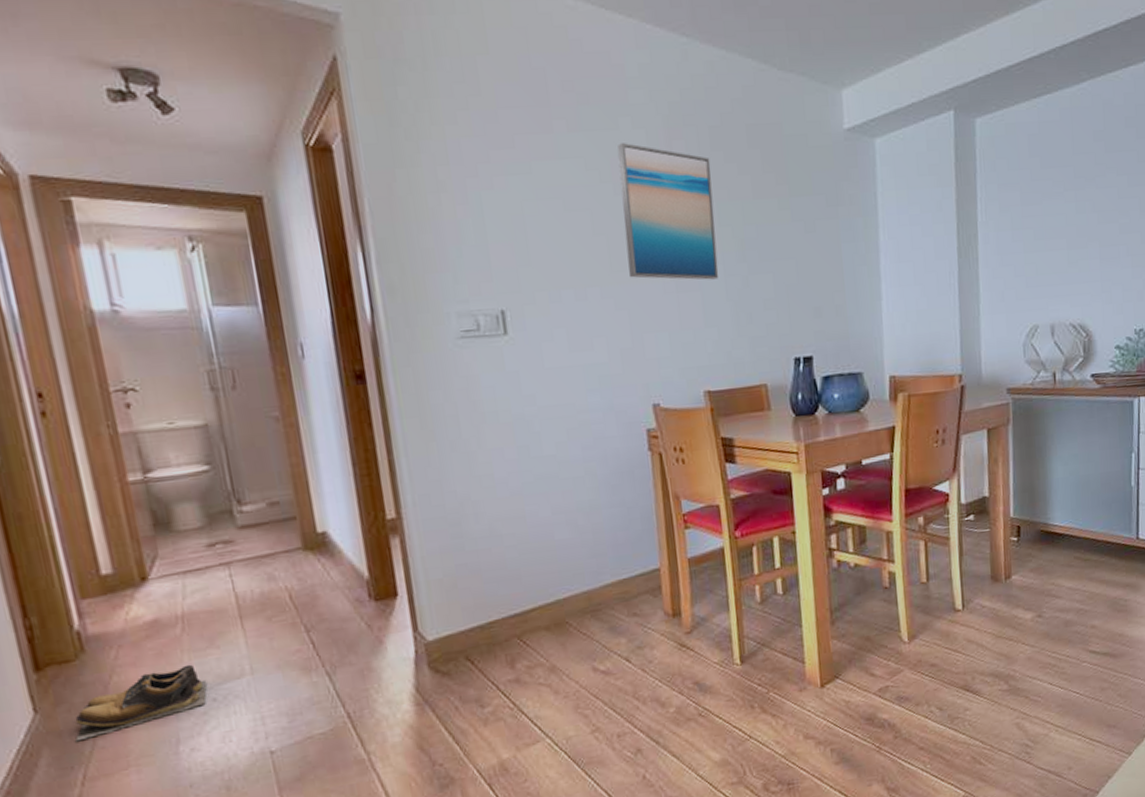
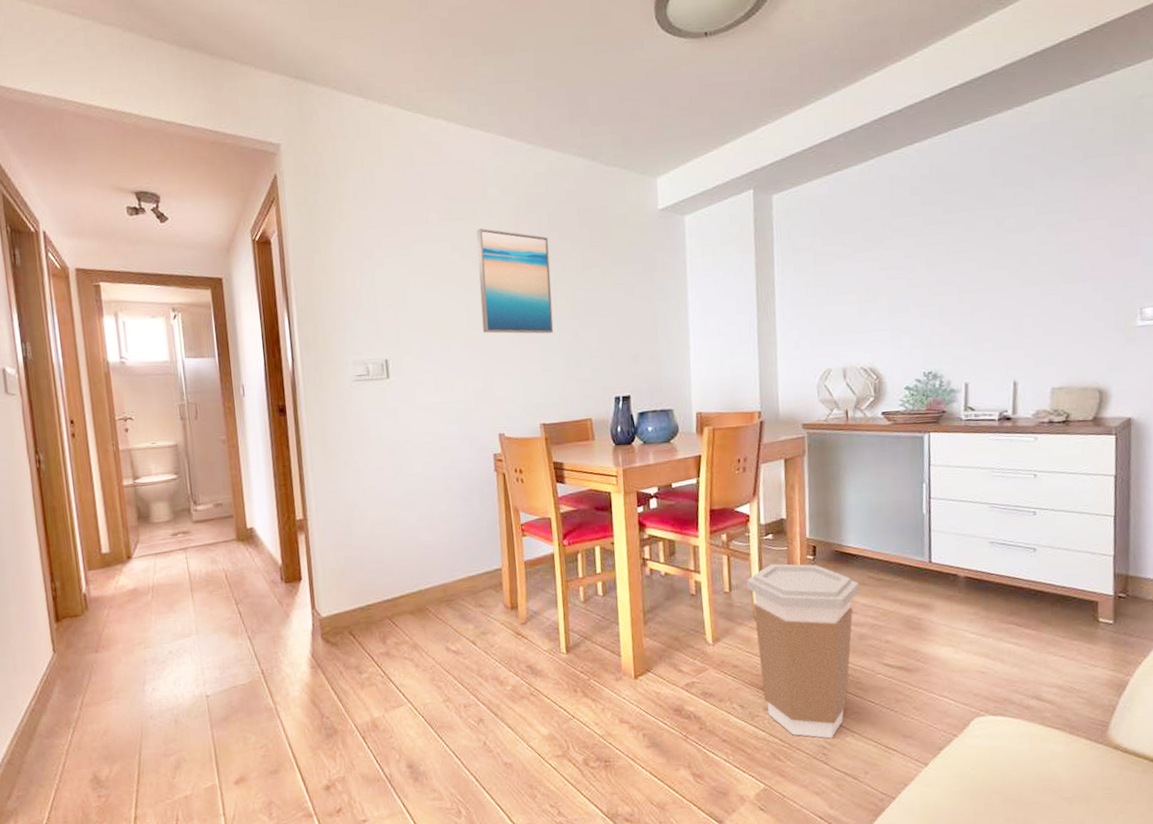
shoes: present [75,664,207,742] -> none [78,624,166,676]
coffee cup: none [946,546,1066,736] -> present [747,563,860,739]

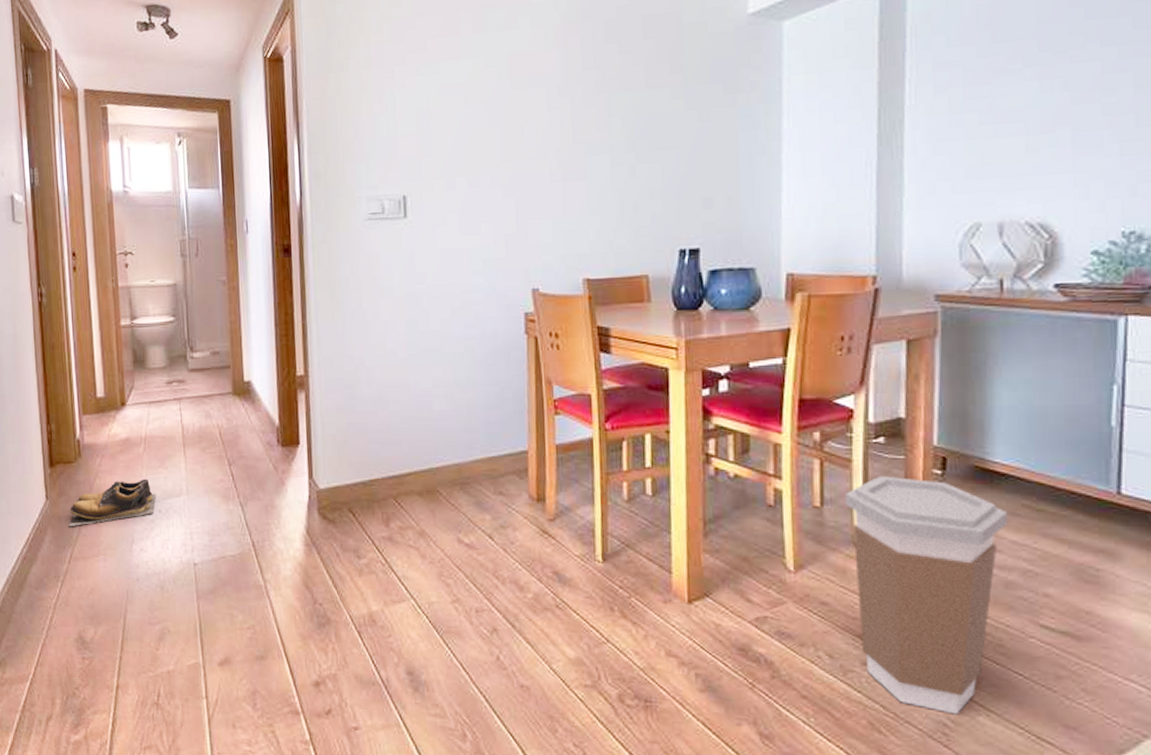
shoes: none [78,624,166,676] -> present [68,478,156,527]
wall art: present [476,228,554,334] -> none [516,40,606,170]

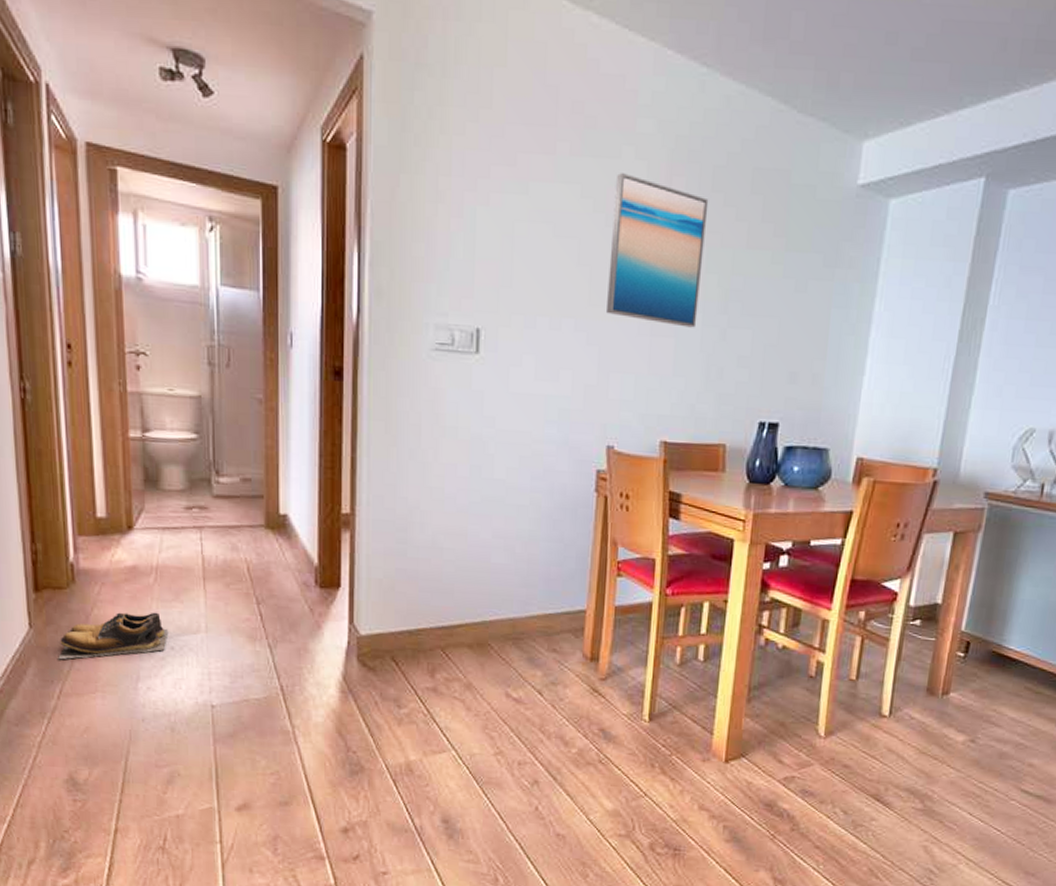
wall art: none [516,40,606,170] -> present [607,173,709,328]
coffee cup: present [845,475,1008,715] -> none [873,654,1013,863]

